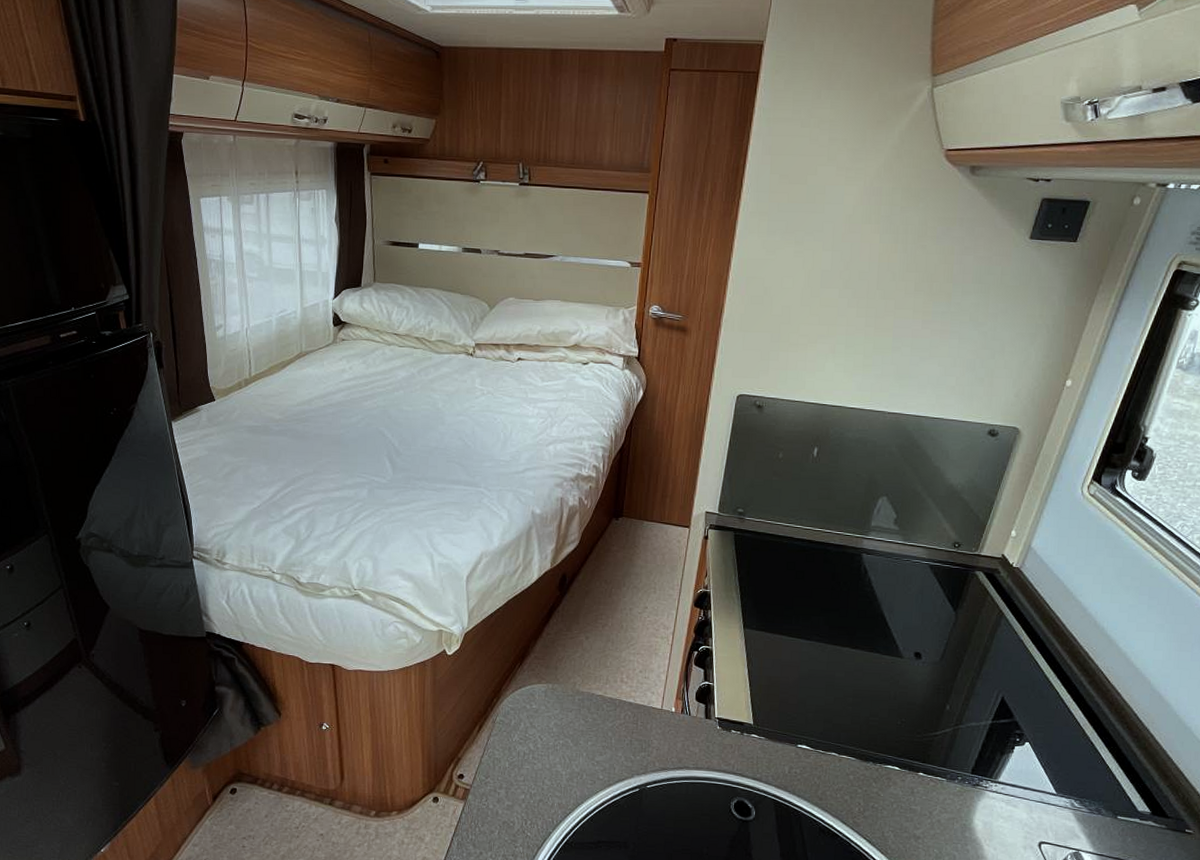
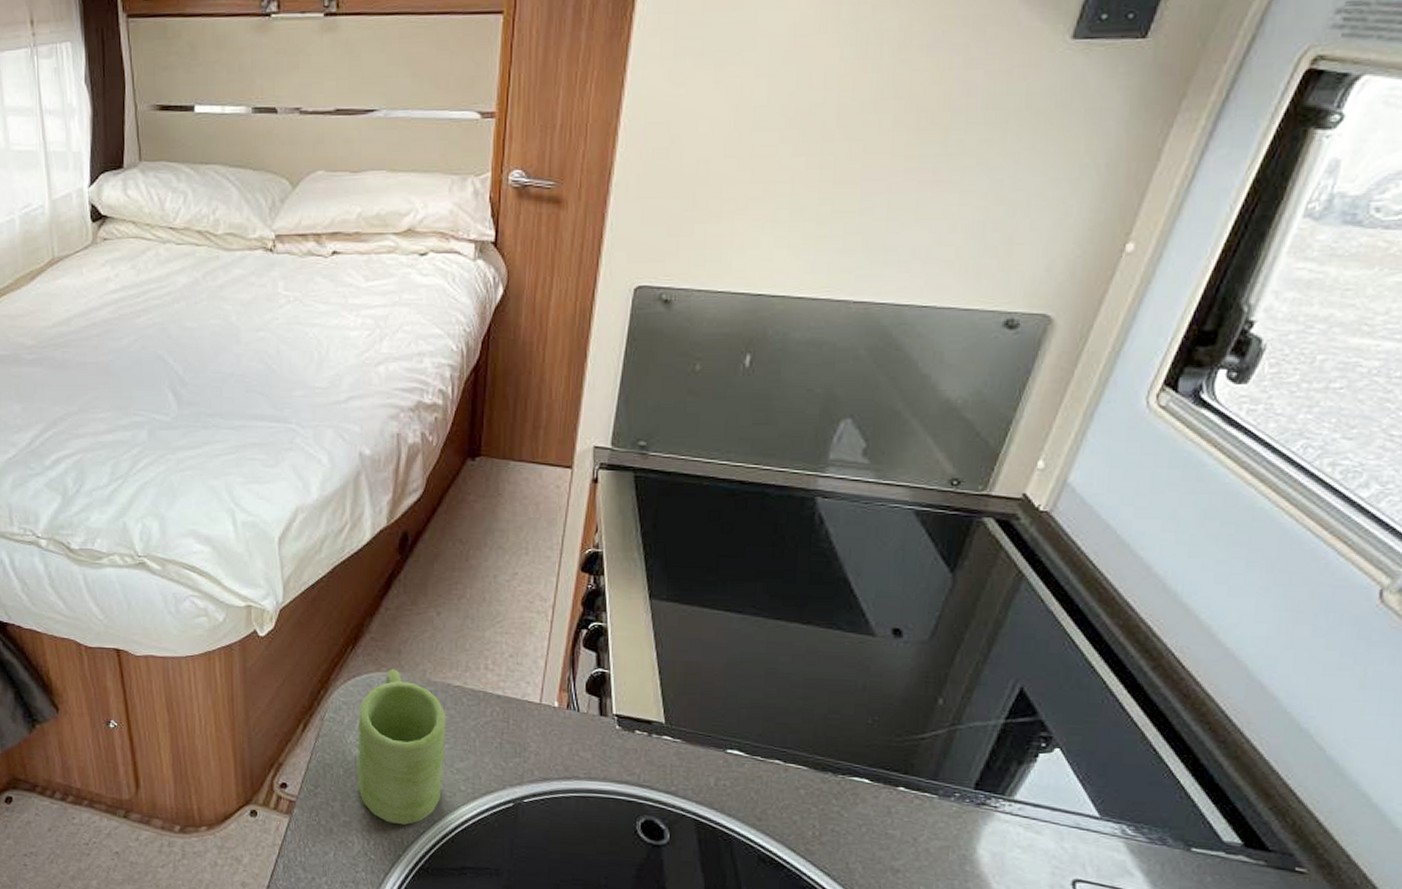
mug: none [519,681,590,808] -> present [357,669,446,825]

